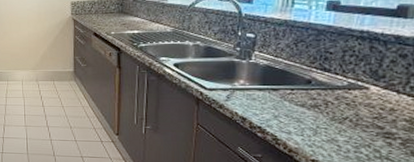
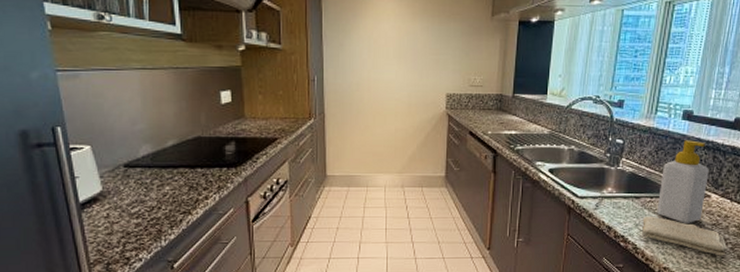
washcloth: none [283,108,398,153] -> present [642,216,729,257]
soap bottle: none [299,31,365,116] -> present [657,140,709,223]

